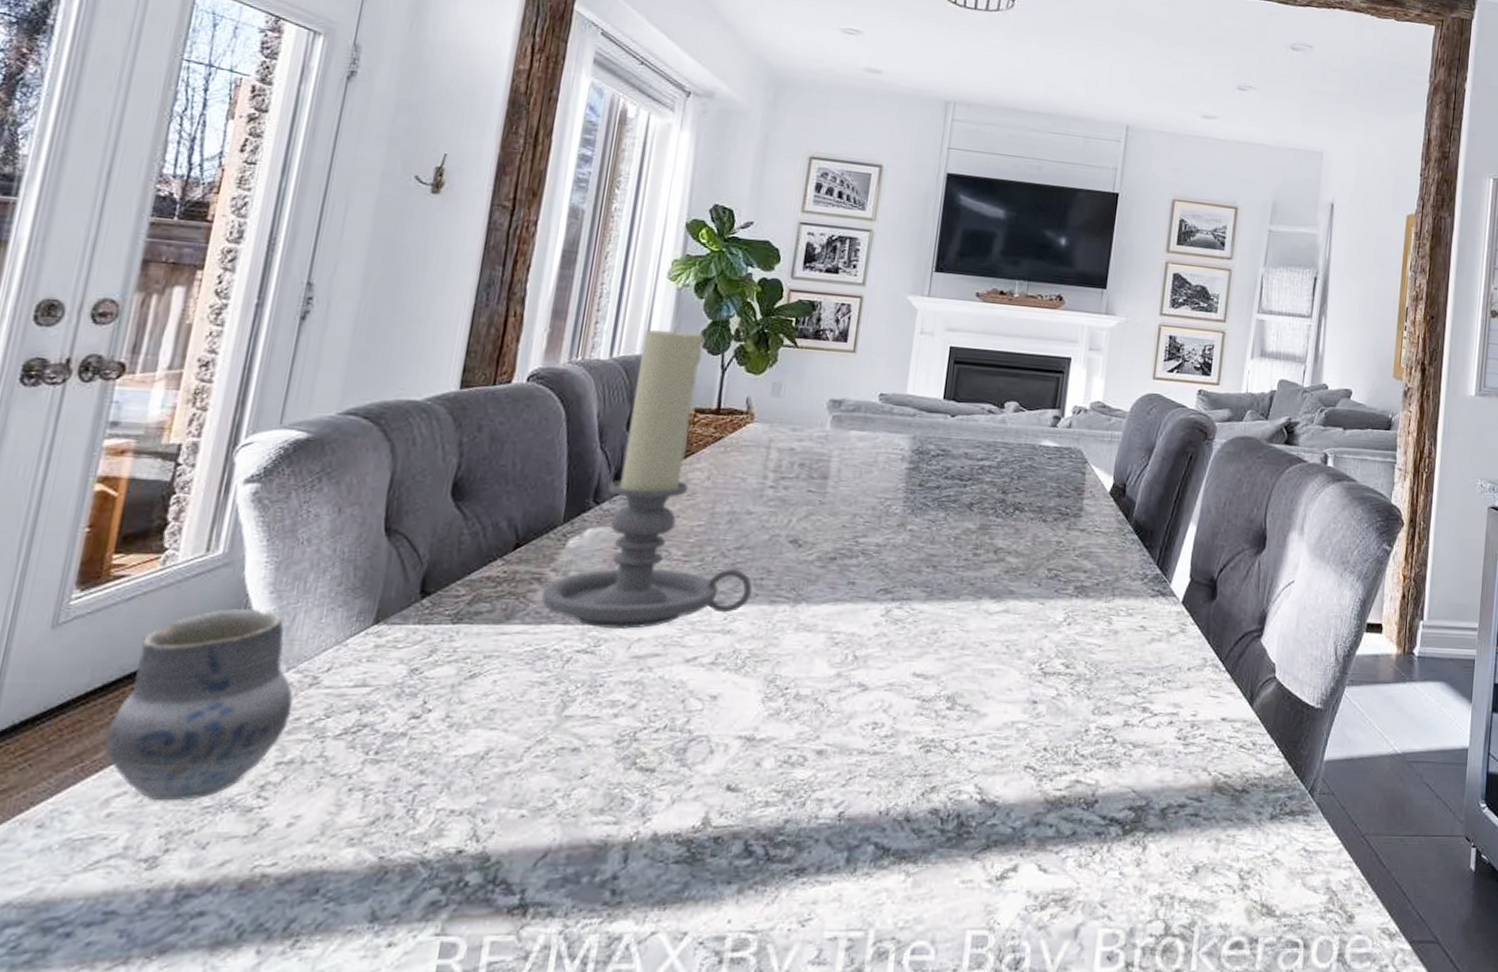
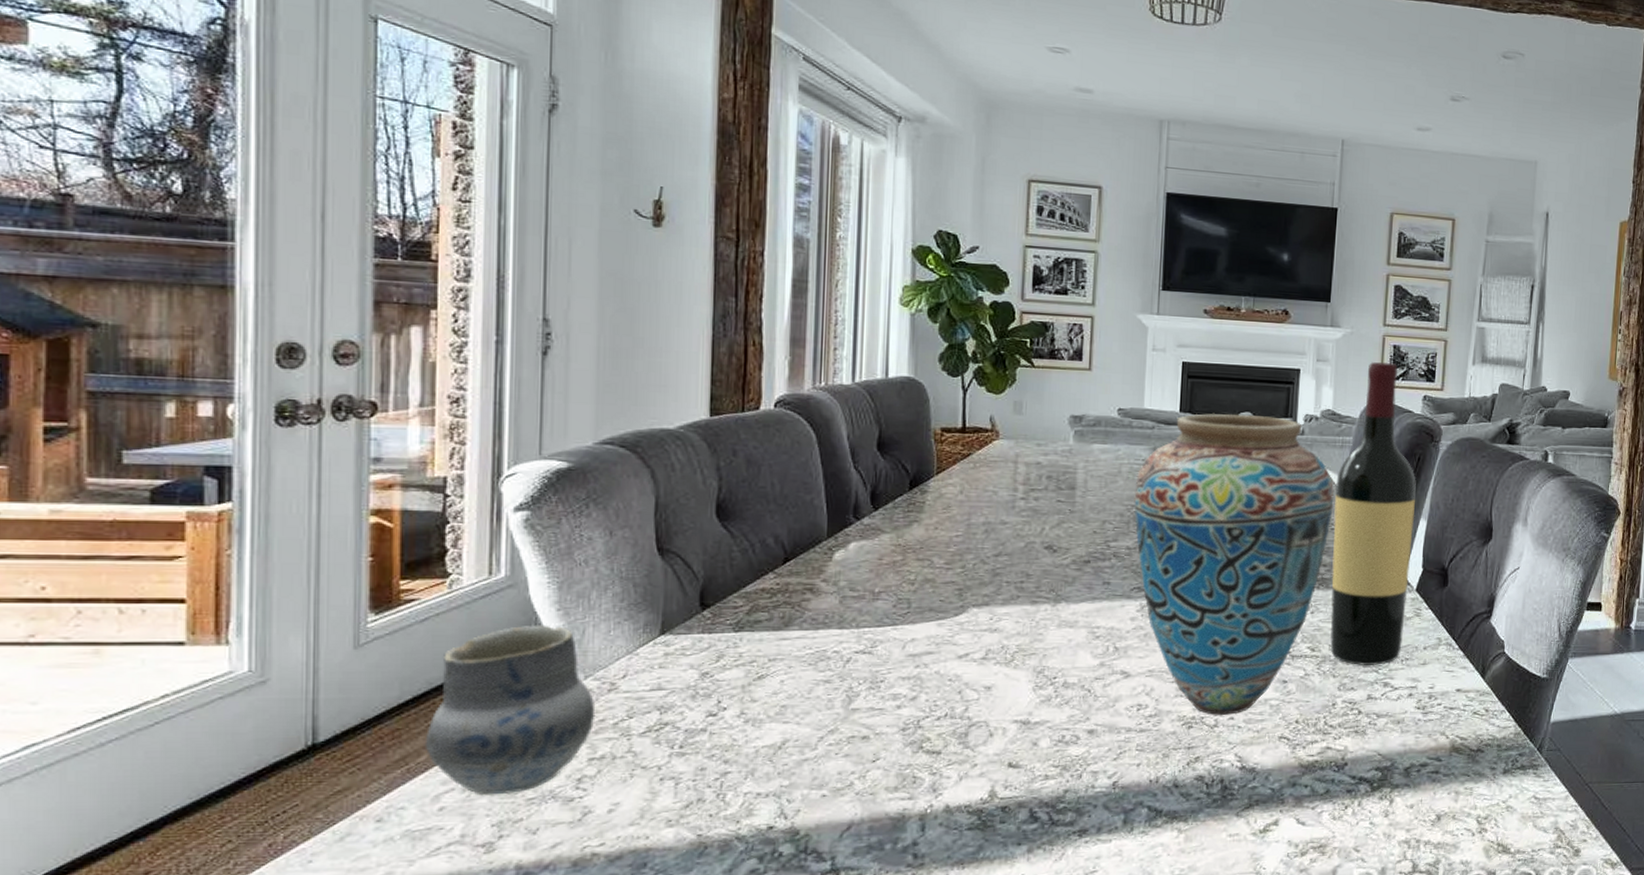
candle holder: present [542,325,753,629] -> none [816,349,1014,632]
vase: none [887,401,1099,740] -> present [1134,413,1334,716]
wine bottle: none [1086,353,1188,688] -> present [1330,362,1417,666]

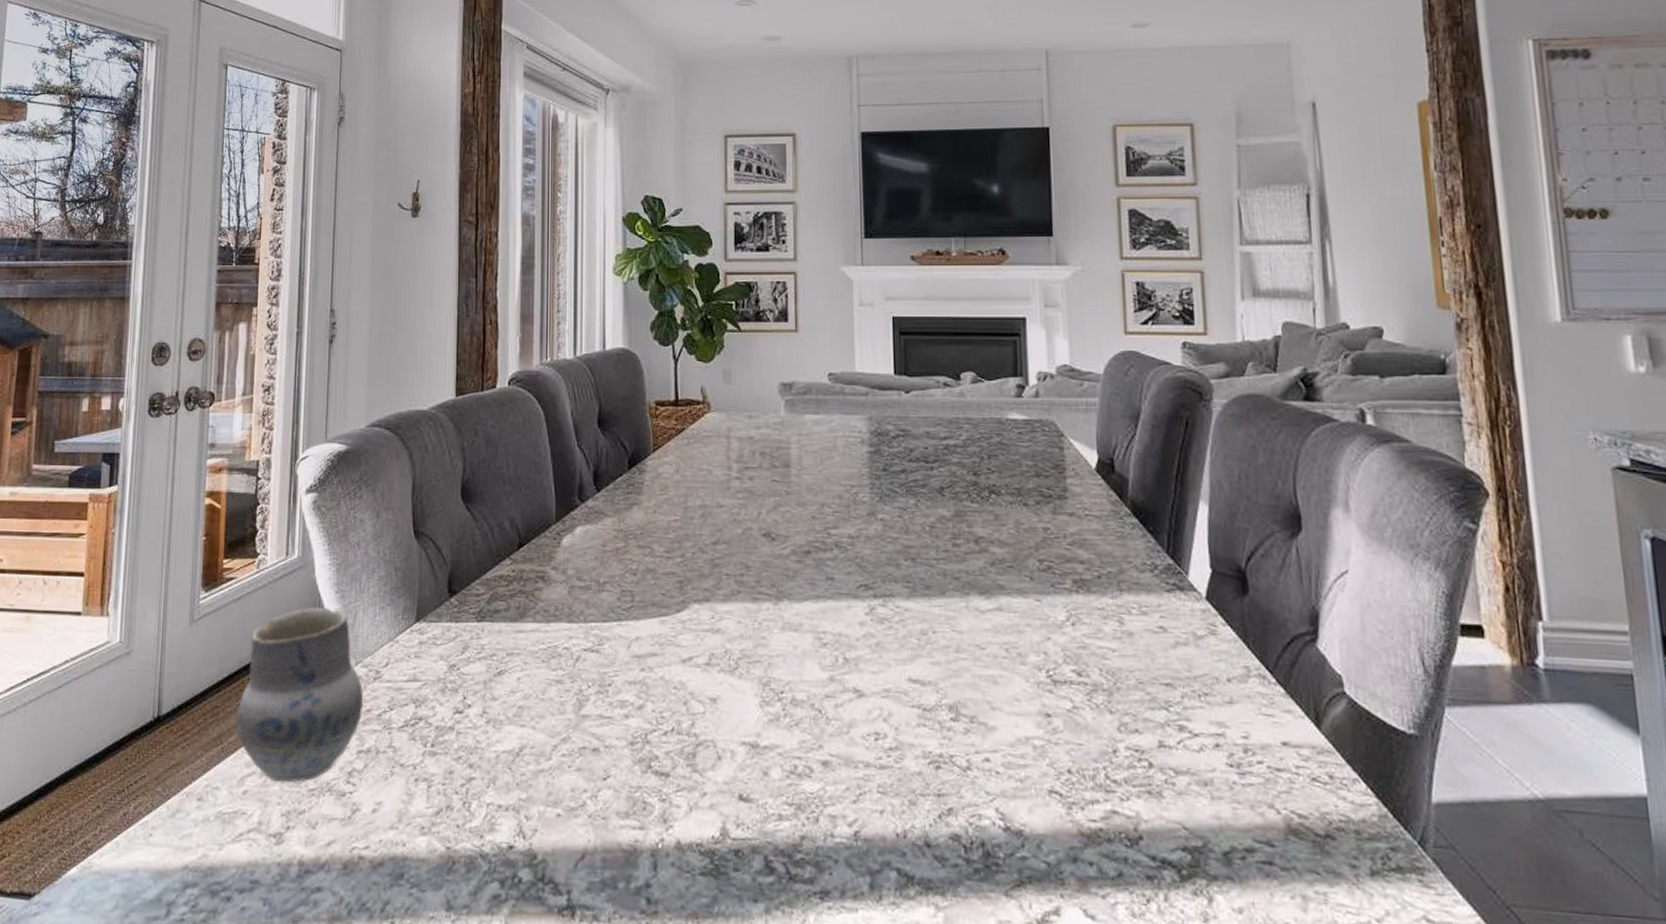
vase: present [1134,413,1334,716] -> none [852,374,1085,756]
wine bottle: present [1330,362,1417,666] -> none [1084,304,1197,702]

